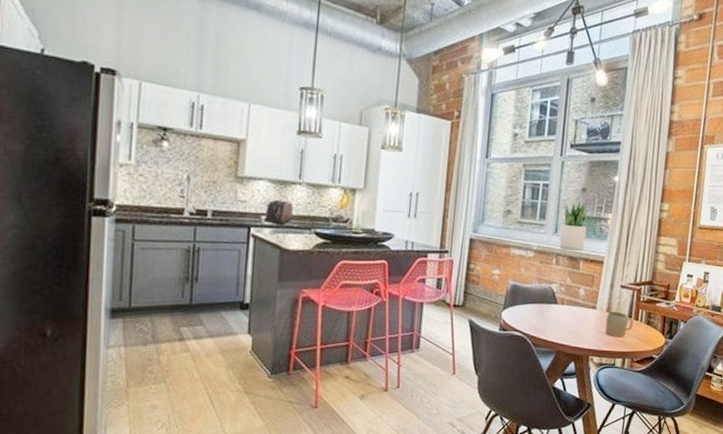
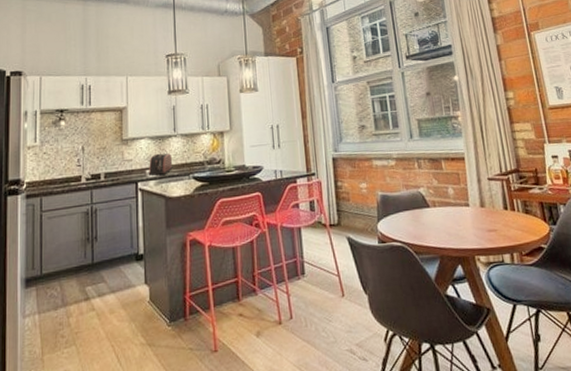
planter: present [559,202,587,252] -> none [414,105,442,154]
mug: present [605,311,634,338] -> none [482,205,512,232]

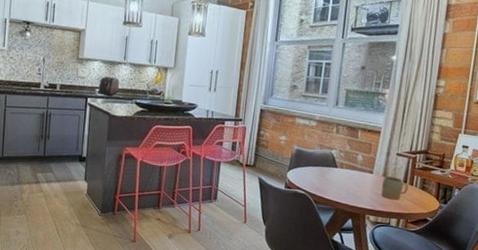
mug: none [482,205,512,232] -> present [381,176,409,200]

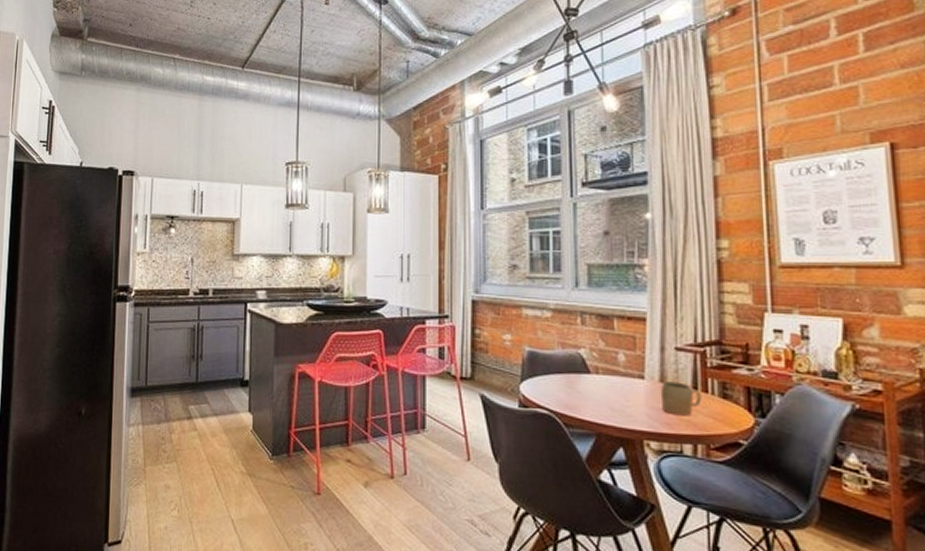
toaster: present [97,76,120,96] -> none [258,273,286,299]

